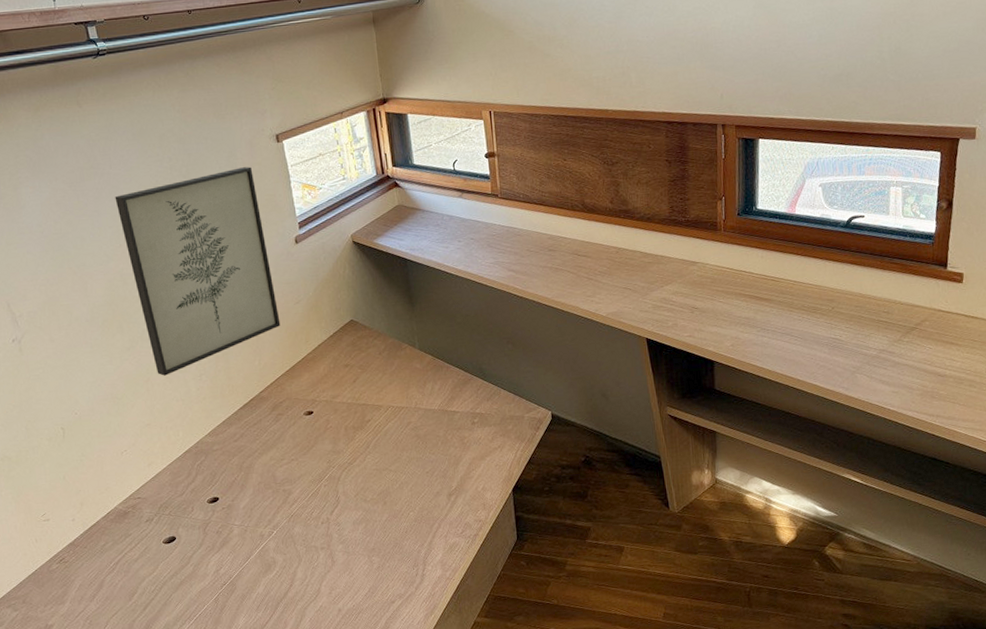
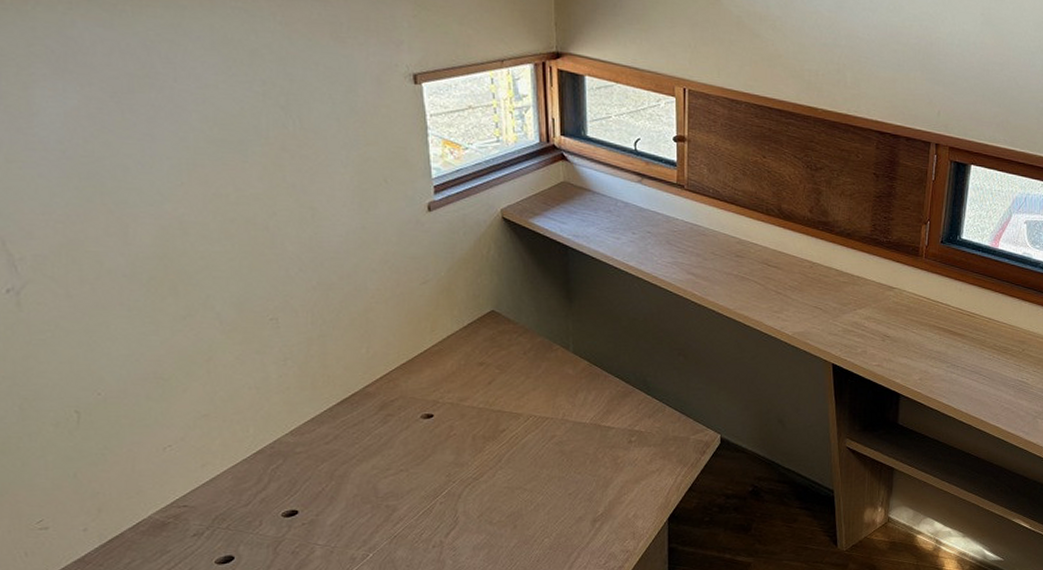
wall art: present [115,166,281,376] -> none [178,107,400,356]

